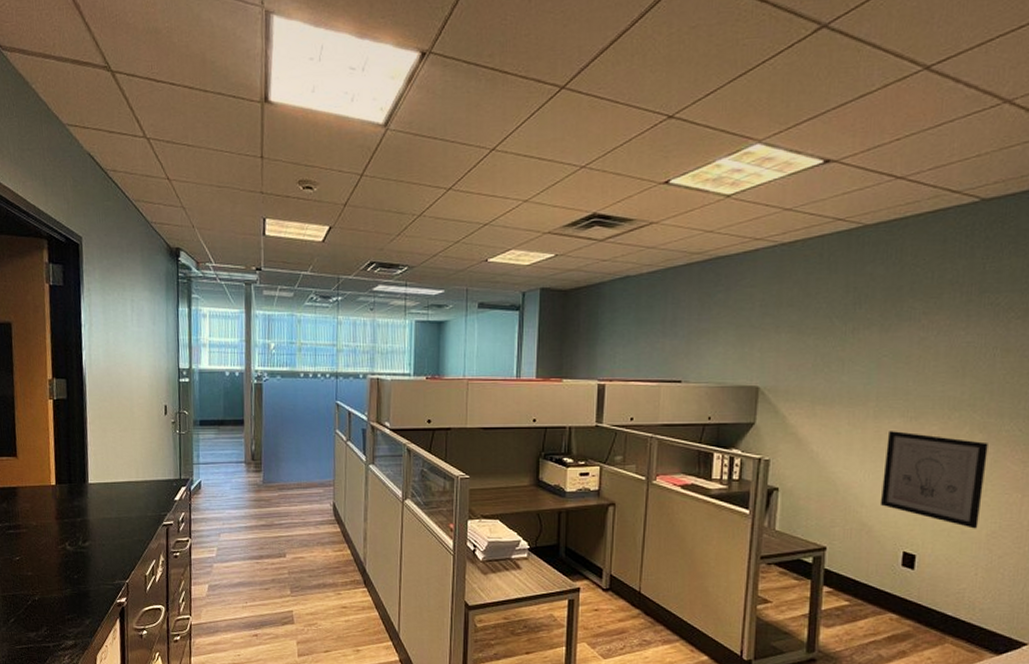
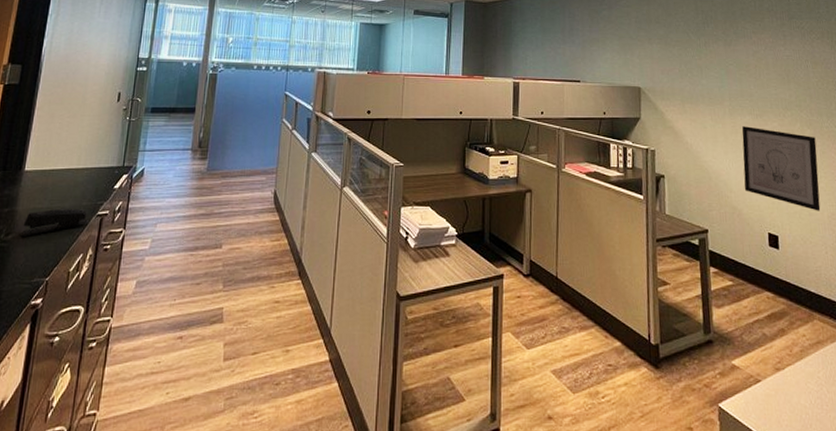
stapler: none [96,519,156,544] -> present [20,209,89,237]

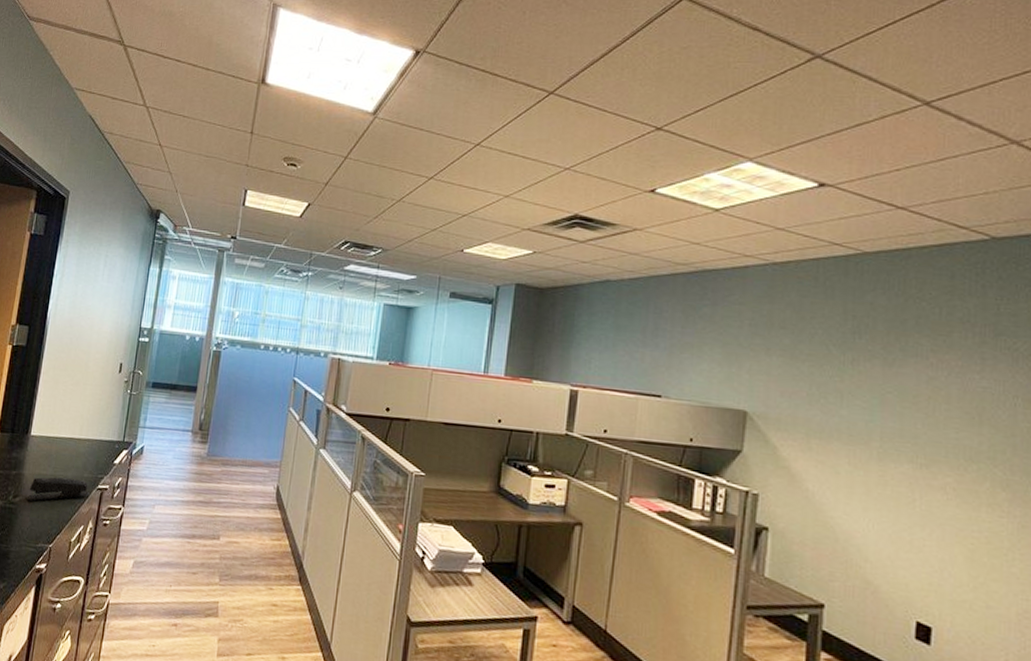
wall art: present [741,126,821,211] -> none [887,477,1013,605]

